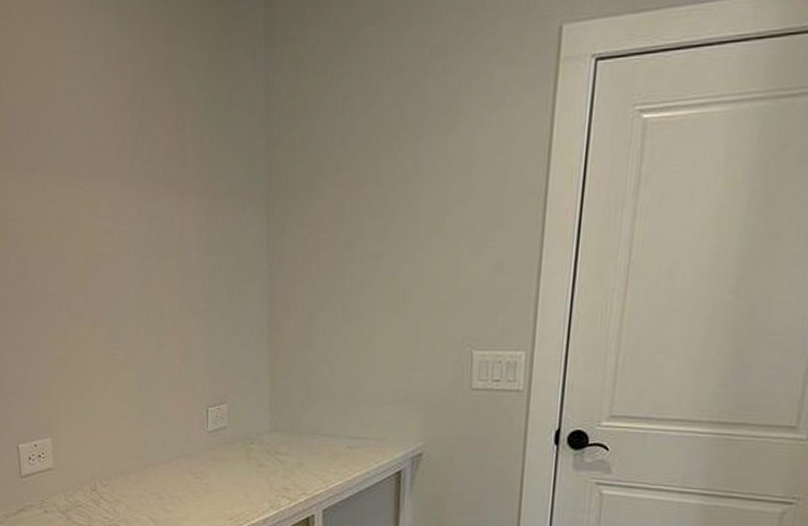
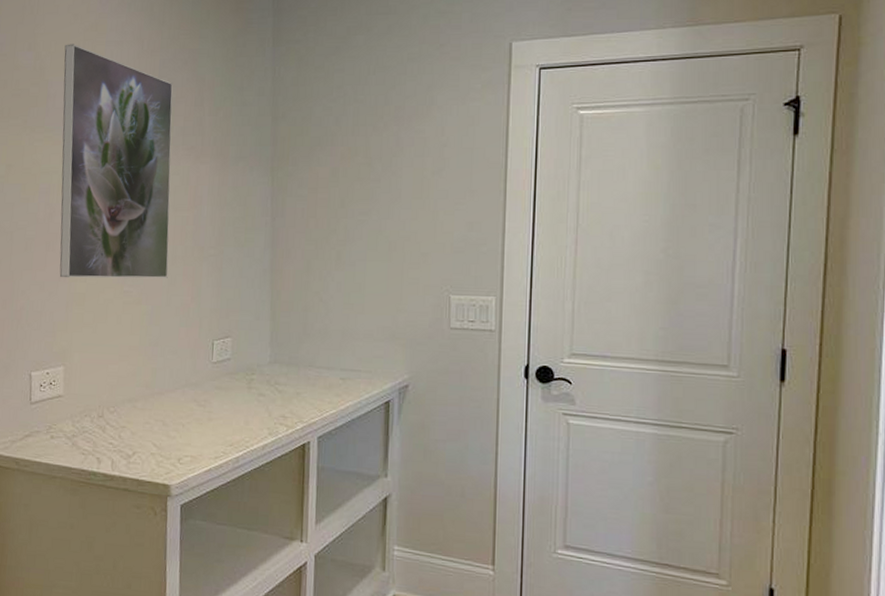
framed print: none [21,57,155,341] -> present [59,44,173,279]

